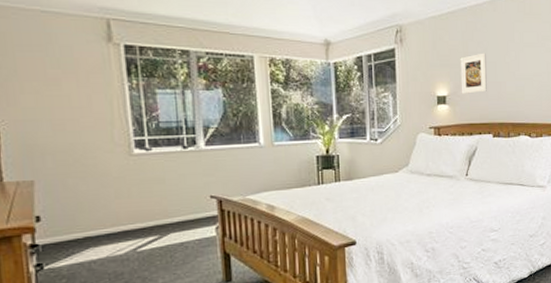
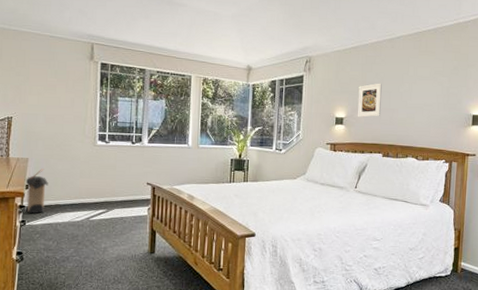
laundry hamper: none [32,192,70,253] -> present [24,169,48,213]

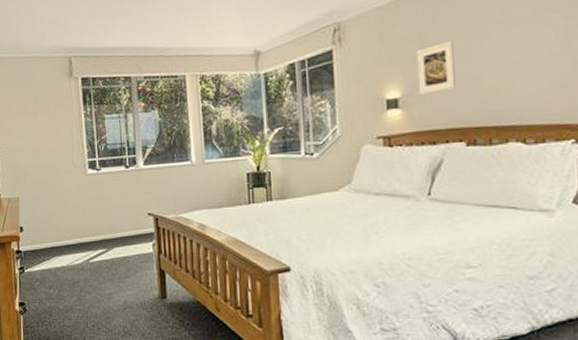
laundry hamper: present [24,169,48,213] -> none [18,207,42,258]

